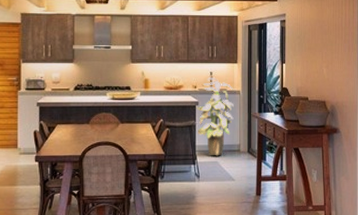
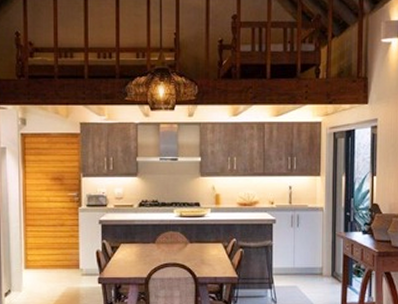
indoor plant: present [196,77,234,156] -> none [273,192,316,280]

